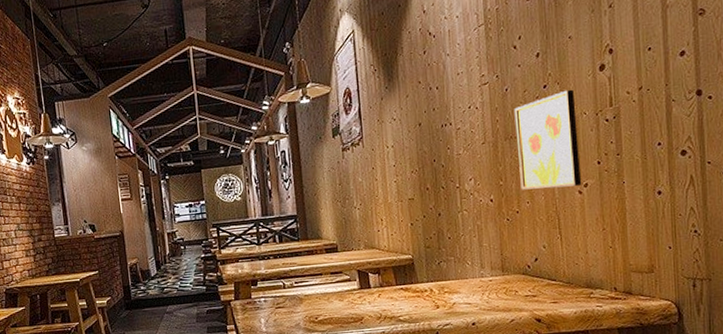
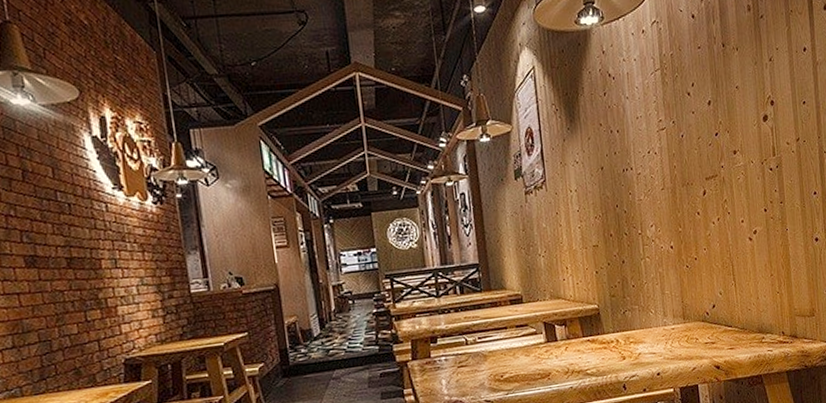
wall art: present [514,89,582,190] -> none [690,138,752,237]

